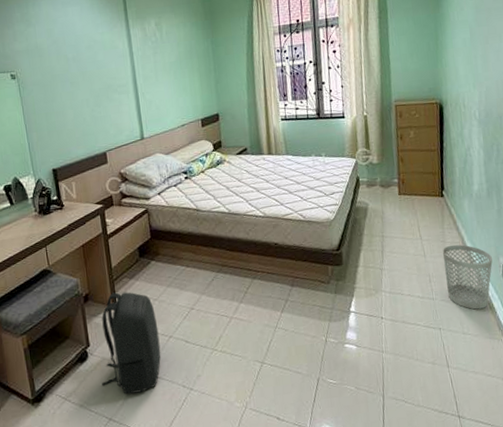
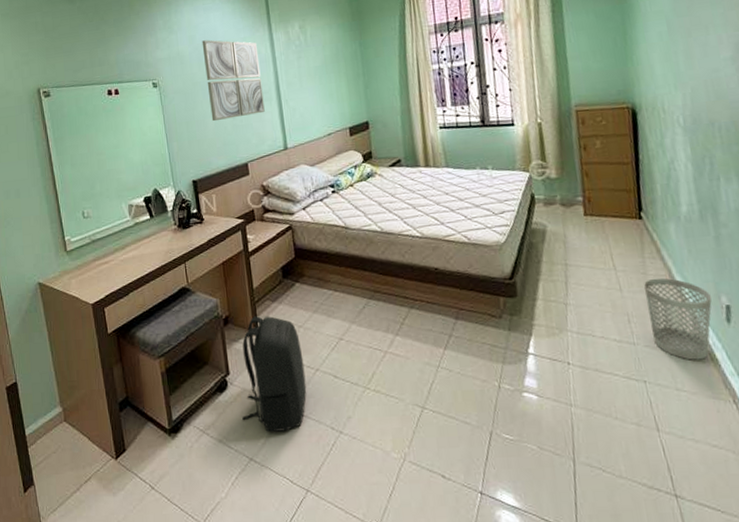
wall art: none [60,33,123,113] -> present [201,40,265,122]

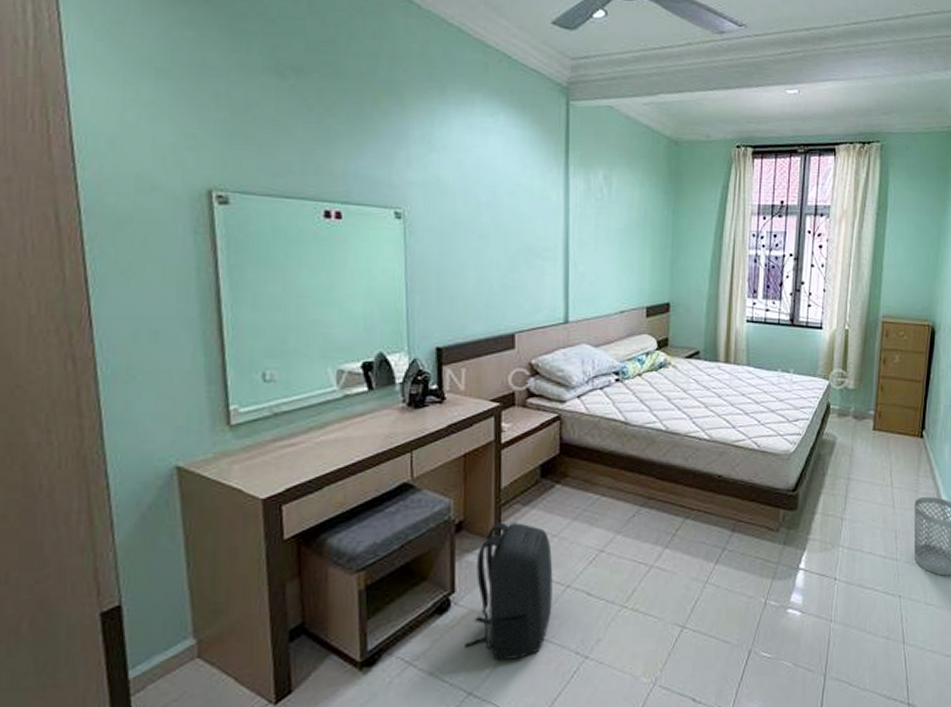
wall art: present [201,40,265,122] -> none [473,169,548,276]

